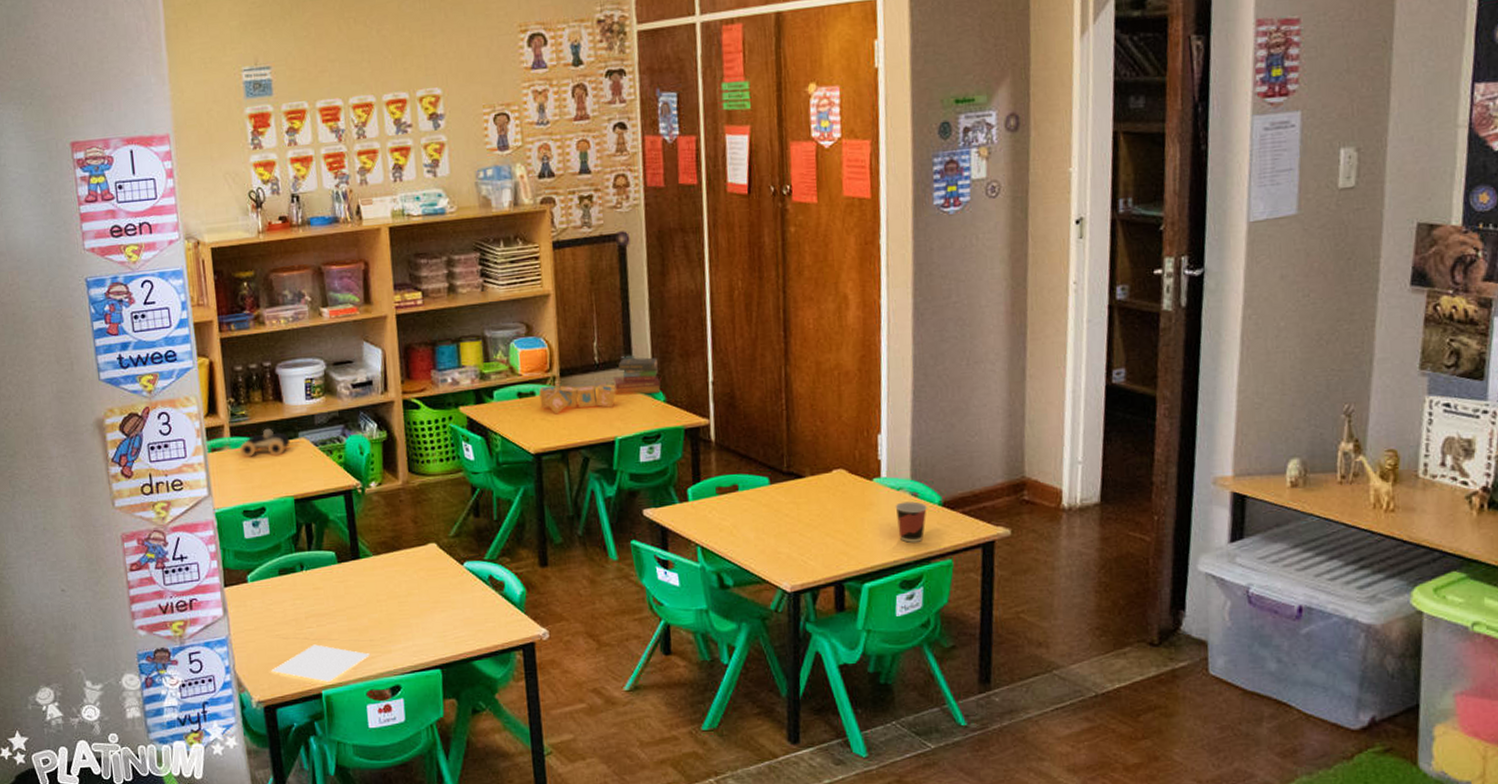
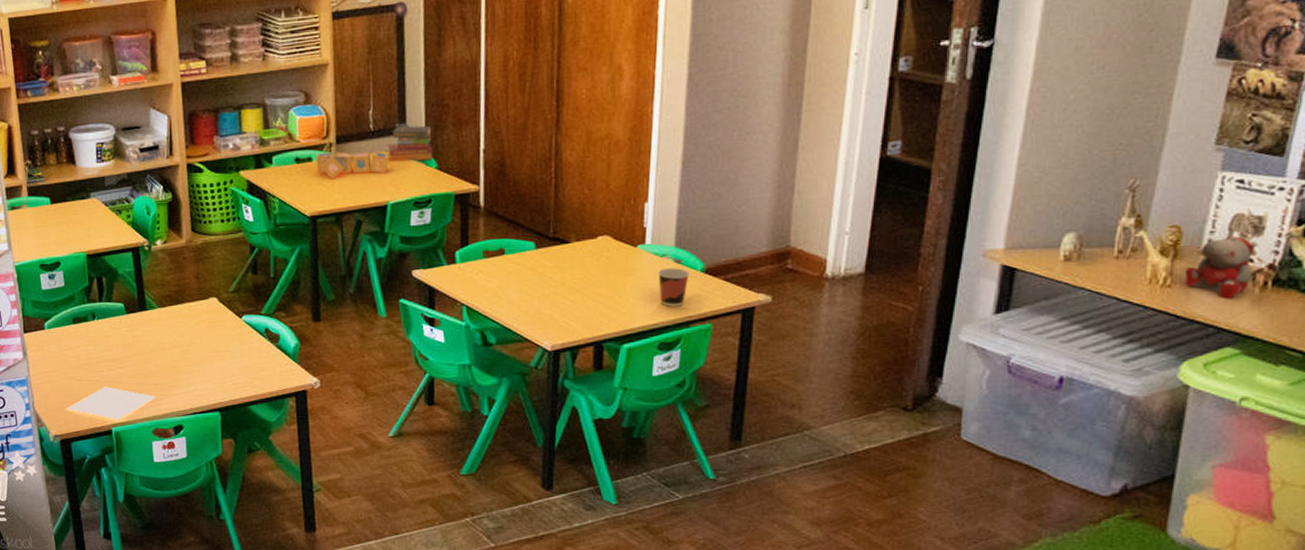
toy car: present [240,429,290,457] -> none [37,189,83,216]
toy animal: none [1405,458,1471,522] -> present [1184,235,1258,298]

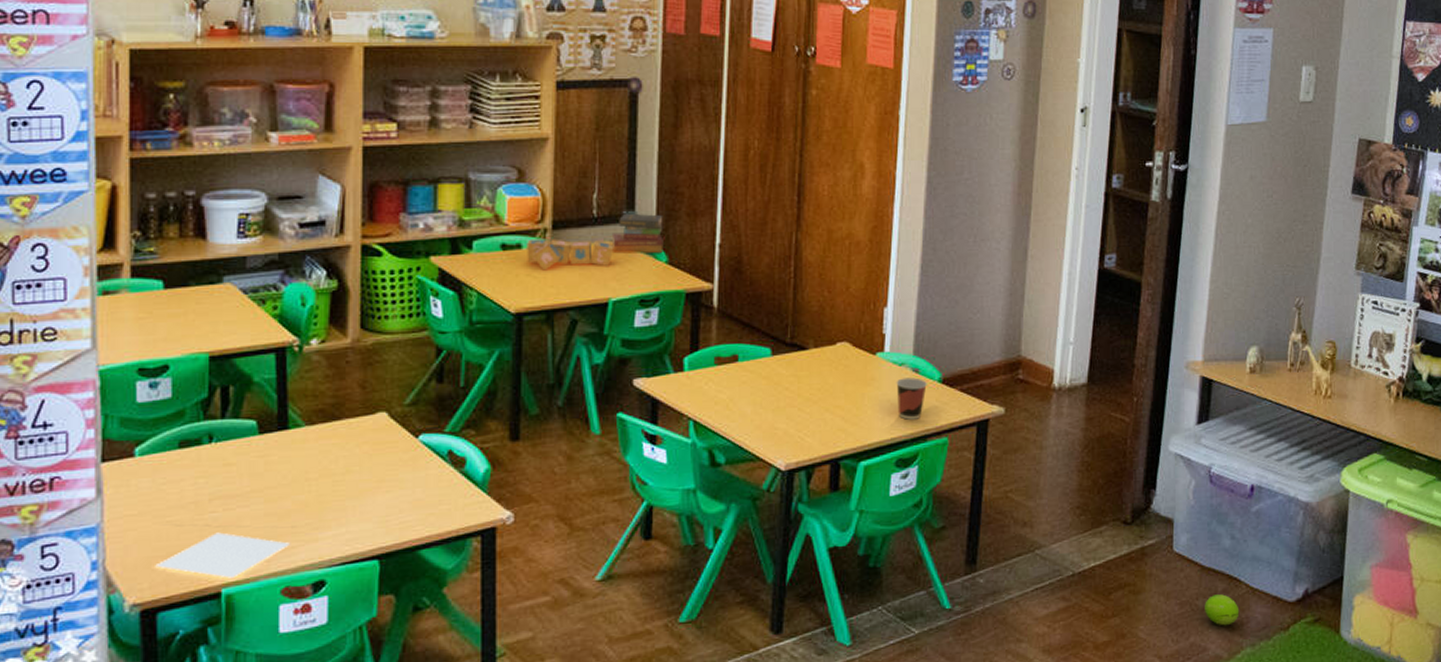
toy ball: none [996,484,1039,515] -> present [1205,594,1240,626]
toy animal: present [1184,235,1258,298] -> none [1340,350,1391,408]

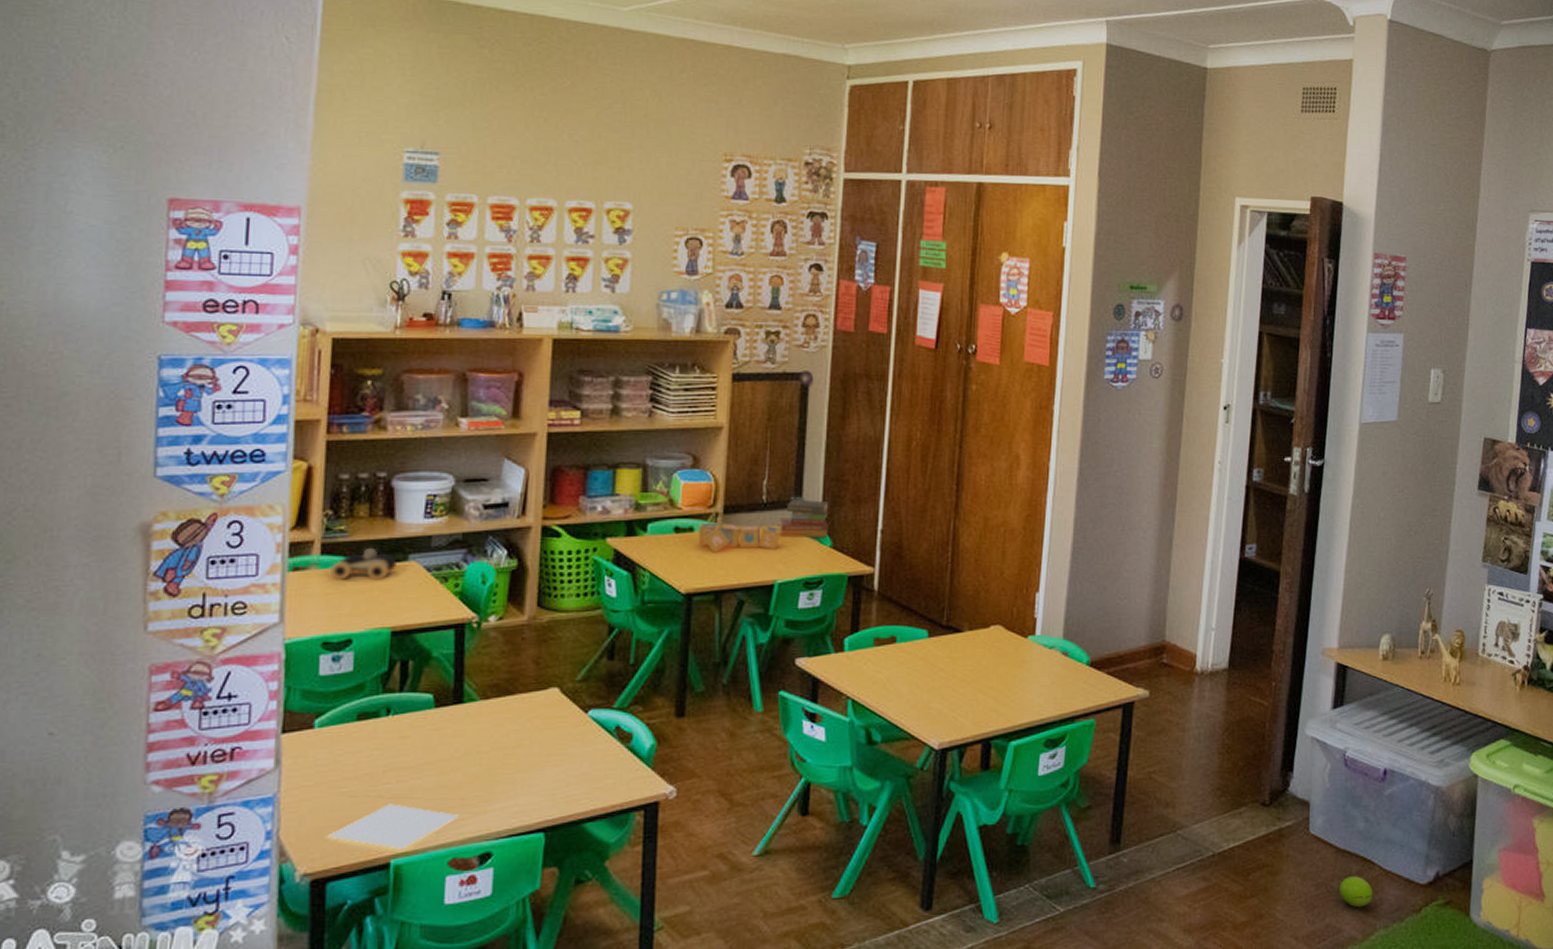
toy car: none [142,271,211,304] -> present [330,549,397,581]
cup: present [896,377,927,420] -> none [1046,660,1076,701]

